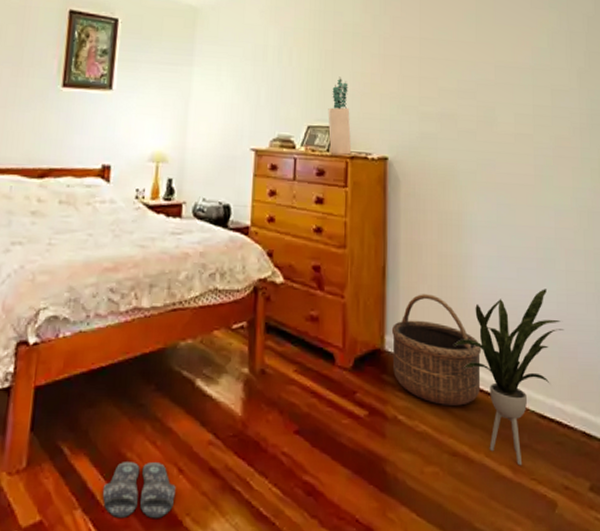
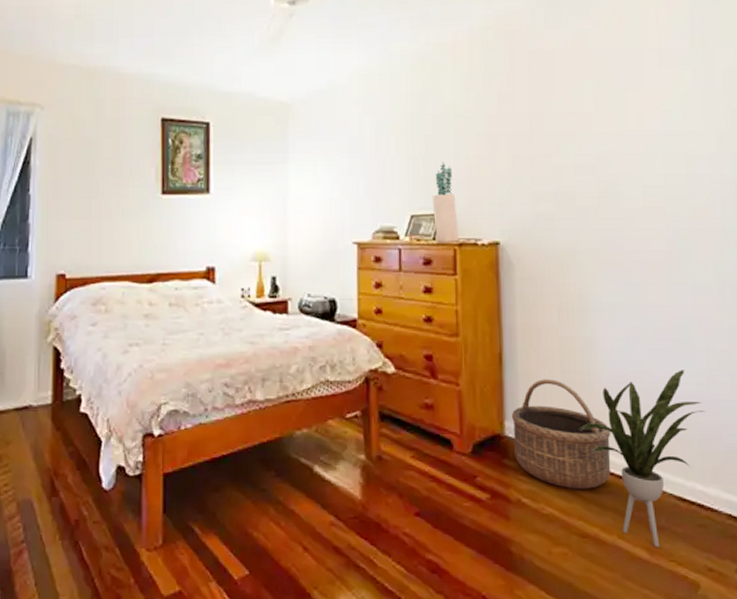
slippers: present [102,462,176,519] -> none [233,540,302,592]

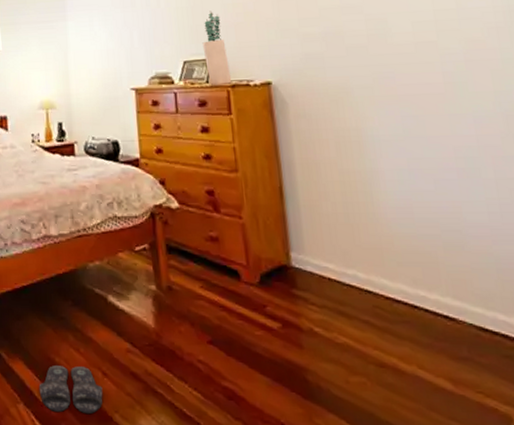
slippers: none [233,540,302,592] -> present [39,365,103,415]
basket: present [511,379,611,489] -> none [296,211,405,319]
house plant: present [580,370,706,548] -> none [368,199,501,379]

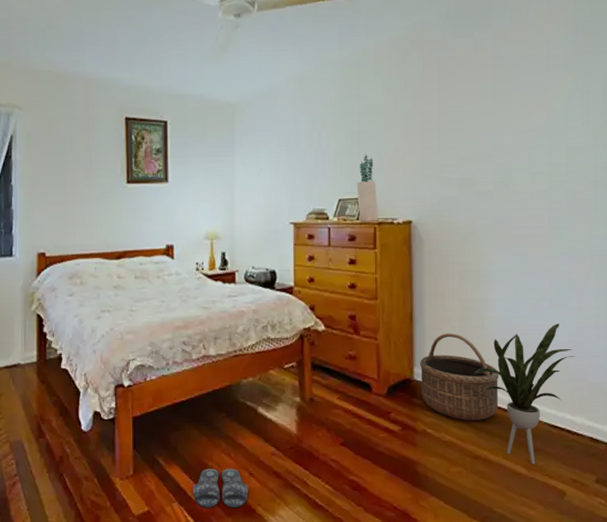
basket: none [296,211,405,319] -> present [419,333,500,420]
house plant: none [368,199,501,379] -> present [475,323,576,465]

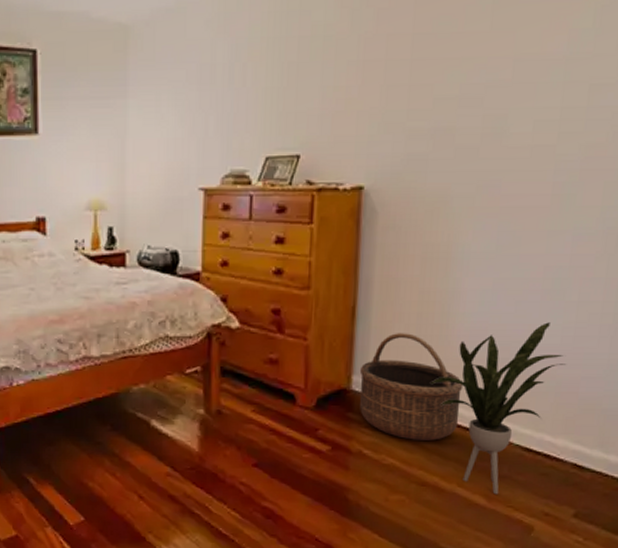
slippers: present [192,469,249,509] -> none [69,490,137,536]
vase: present [356,153,379,223] -> none [290,94,319,189]

